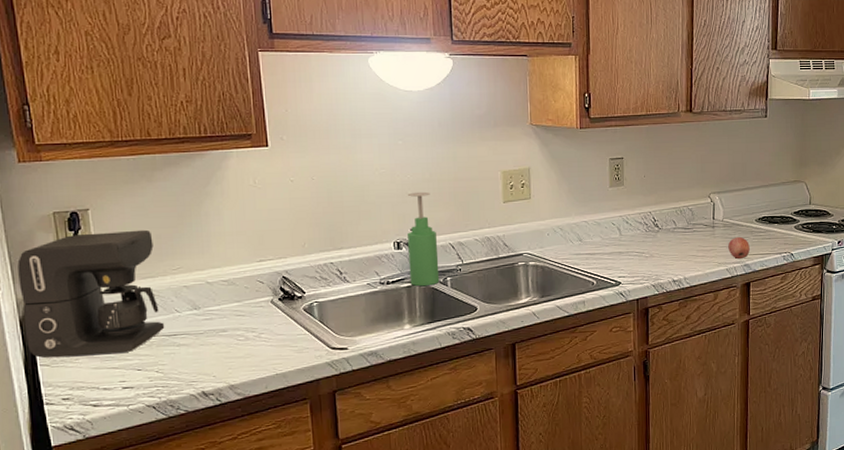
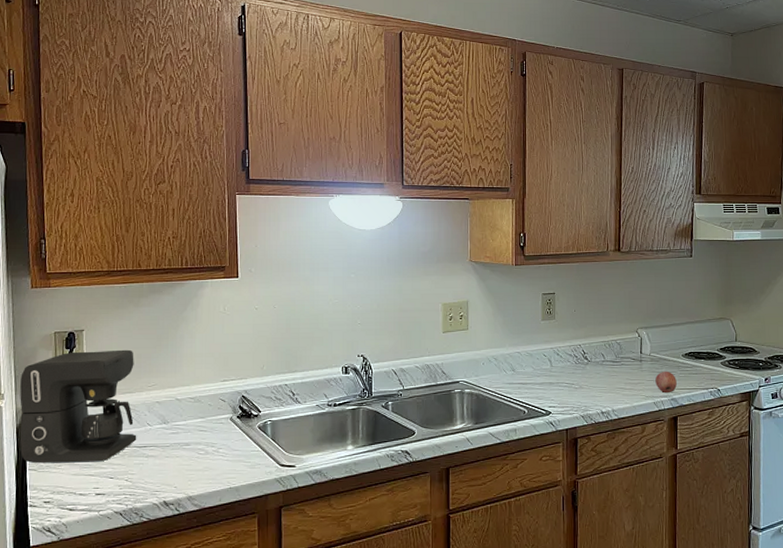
soap dispenser: present [407,191,440,287] -> none [355,321,382,410]

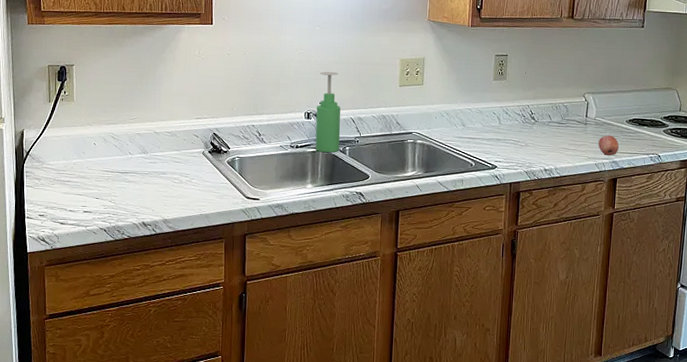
coffee maker: present [20,349,137,463] -> none [18,84,120,183]
soap dispenser: none [355,321,382,410] -> present [315,71,341,153]

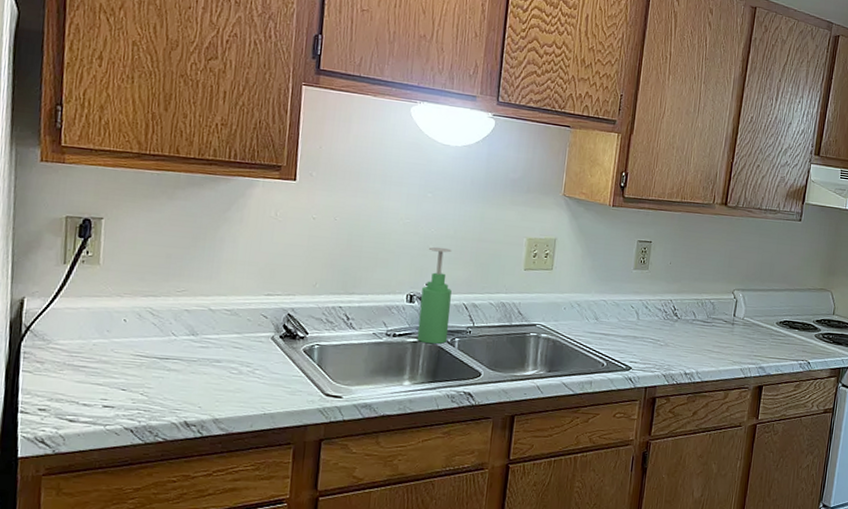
fruit: present [598,135,619,156] -> none [745,337,767,361]

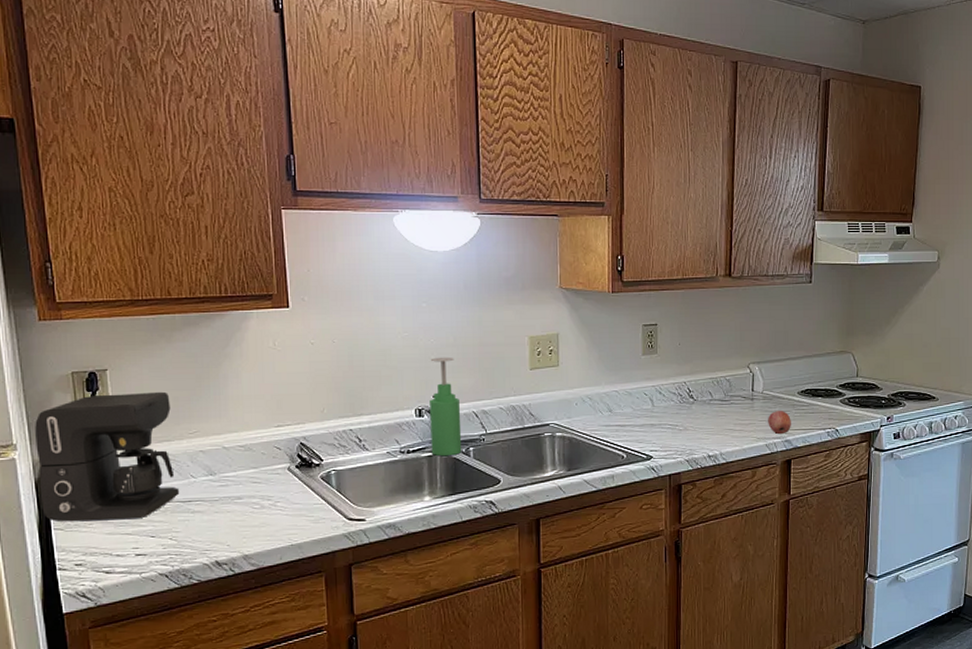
coffee maker: none [13,242,163,370] -> present [35,391,180,522]
fruit: none [745,337,767,361] -> present [768,410,791,435]

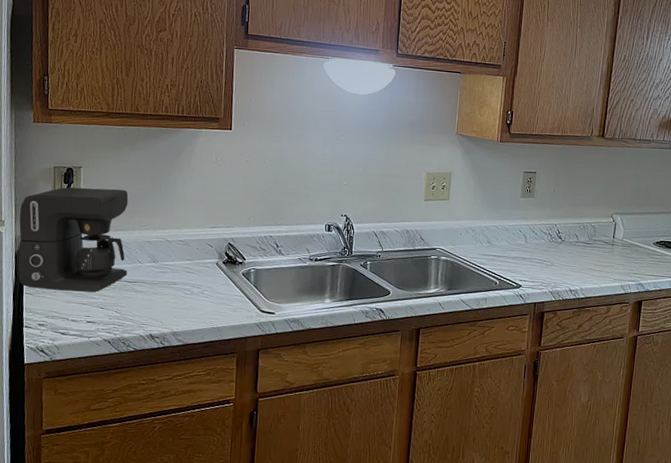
soap dispenser: present [430,357,462,457] -> none [335,182,363,267]
fruit: present [768,410,791,435] -> none [624,256,645,278]

